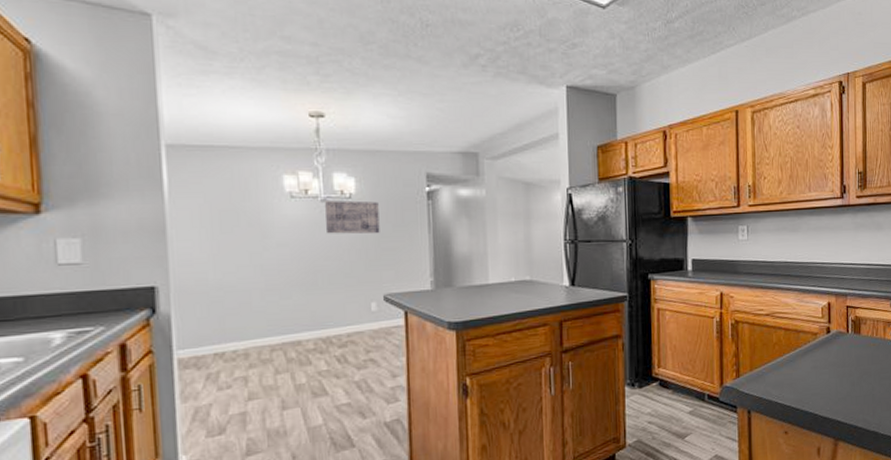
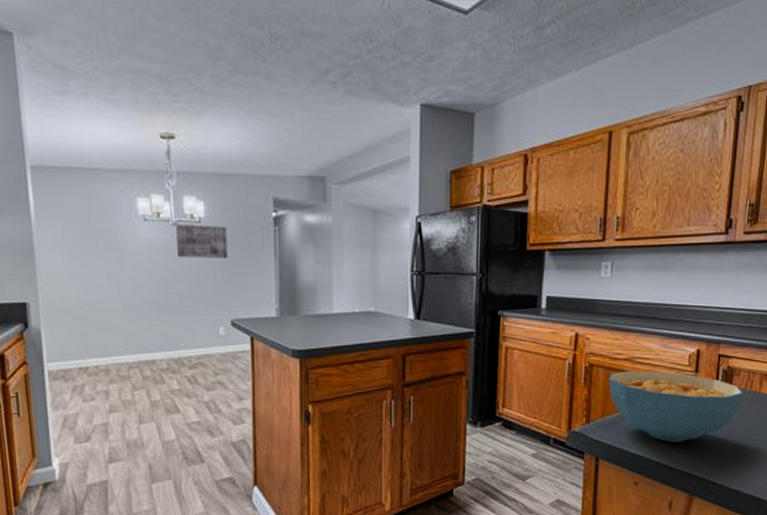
cereal bowl: none [753,324,871,391] -> present [608,370,744,442]

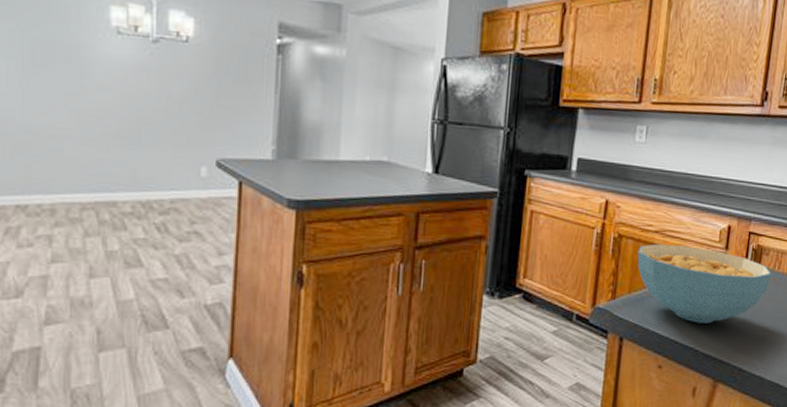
wall art: present [176,225,228,258] -> none [156,42,220,87]

